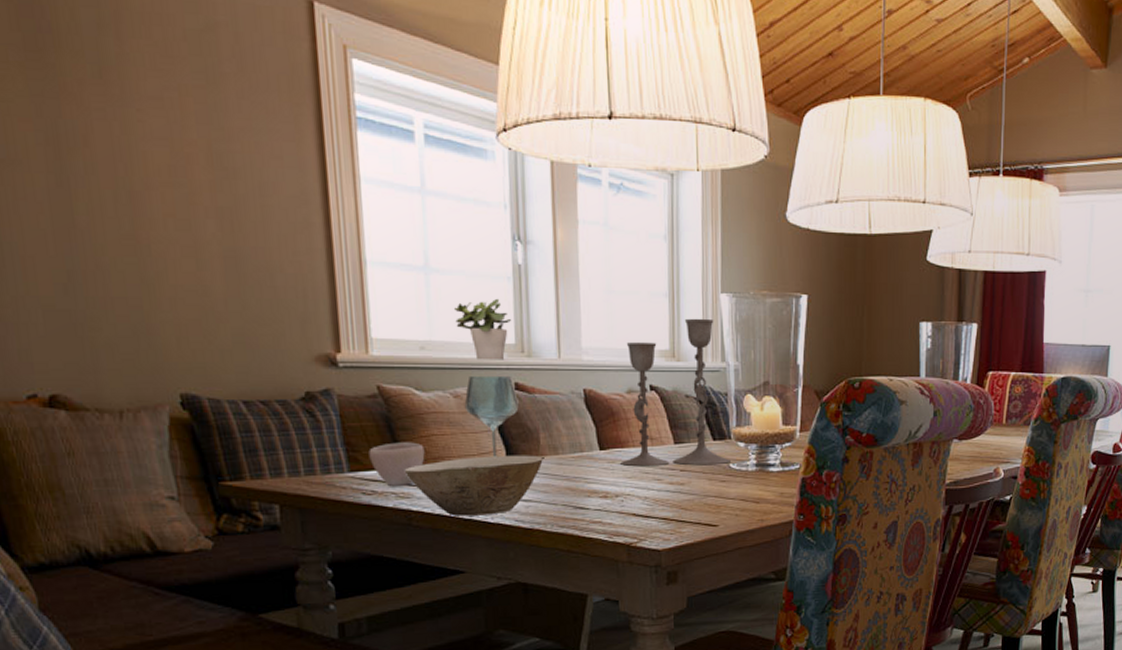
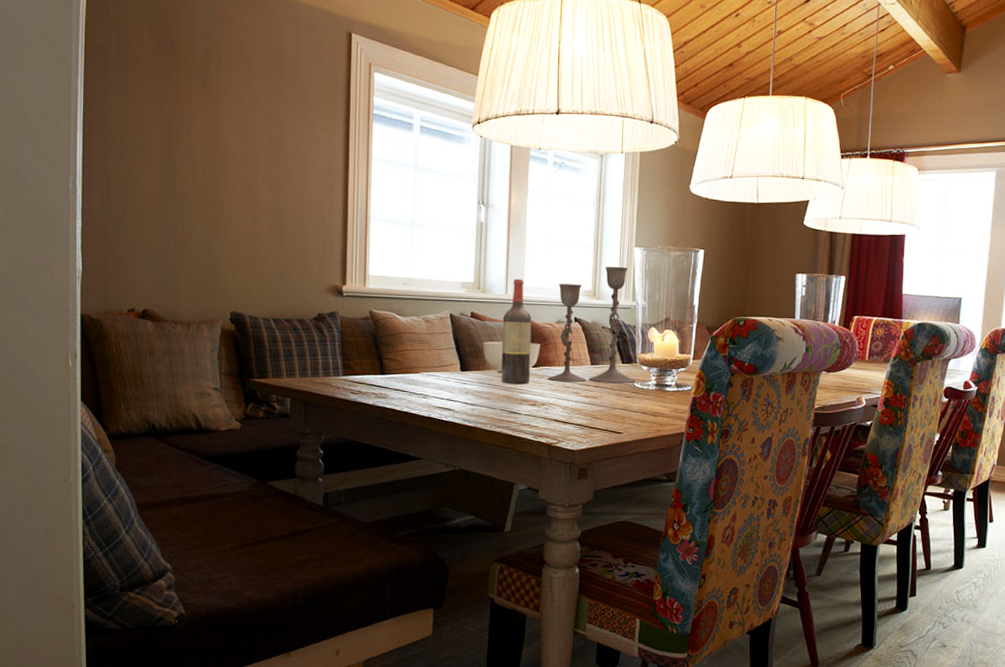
cup: present [369,442,425,487] -> none [359,354,400,389]
bowl: present [404,455,543,516] -> none [383,368,488,415]
potted plant: present [455,298,512,360] -> none [431,247,473,294]
wine glass: present [464,375,519,457] -> none [432,305,473,369]
bowl: none [533,419,609,460] -> present [483,341,540,374]
wine bottle: none [557,338,599,473] -> present [500,279,532,385]

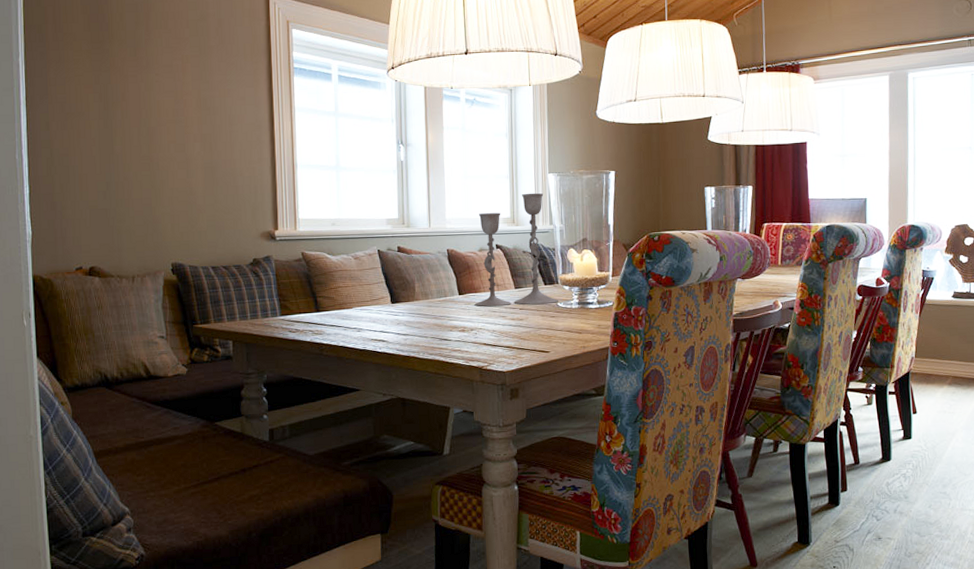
bowl: present [483,341,540,374] -> none [411,271,466,303]
wine bottle: present [500,279,532,385] -> none [428,212,458,313]

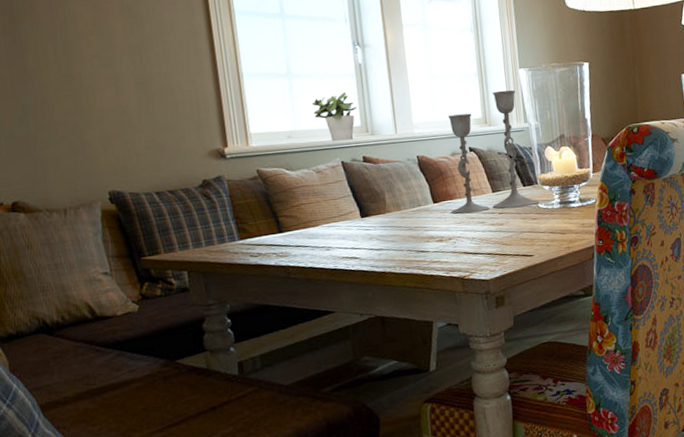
potted plant: none [356,186,396,231] -> present [312,91,357,142]

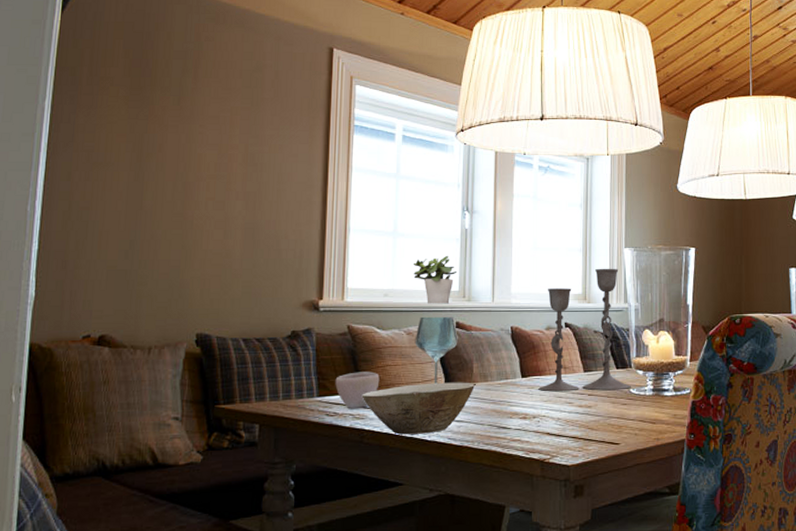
cup: none [253,211,297,249] -> present [335,371,380,410]
bowl: none [281,212,389,268] -> present [361,382,475,435]
wine glass: none [324,152,367,217] -> present [414,316,458,384]

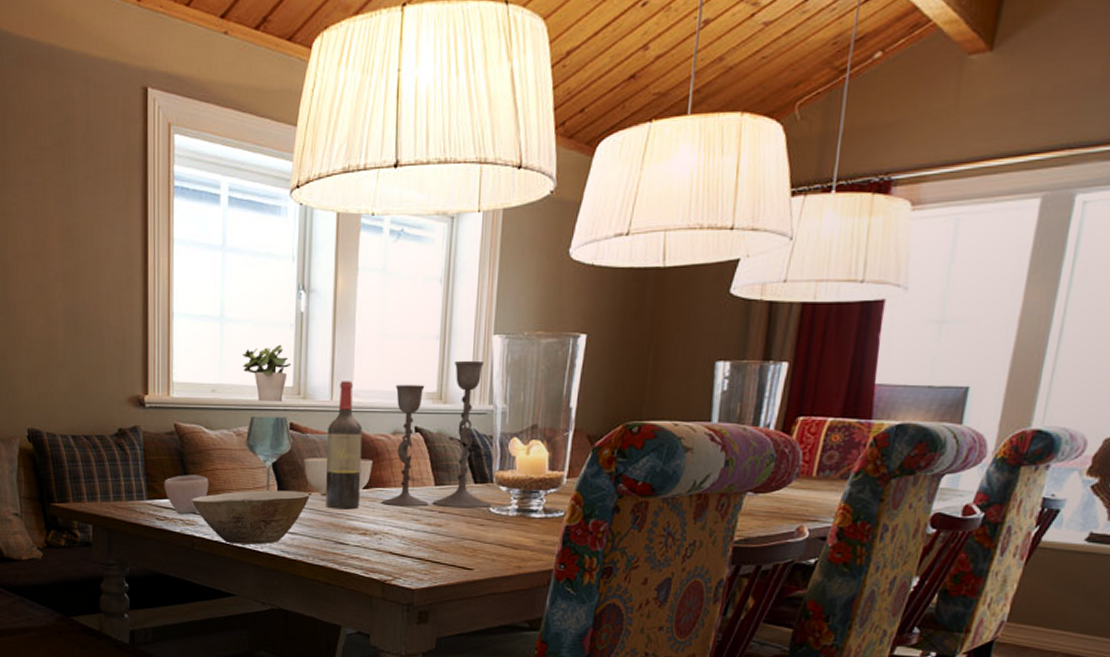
bowl: none [469,351,530,386] -> present [304,458,373,497]
wine bottle: none [488,285,520,397] -> present [325,381,363,510]

